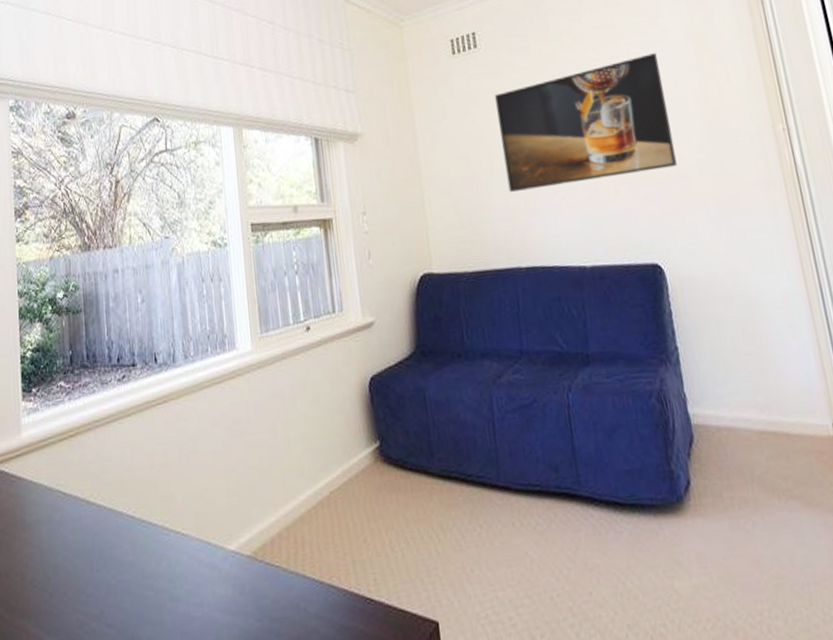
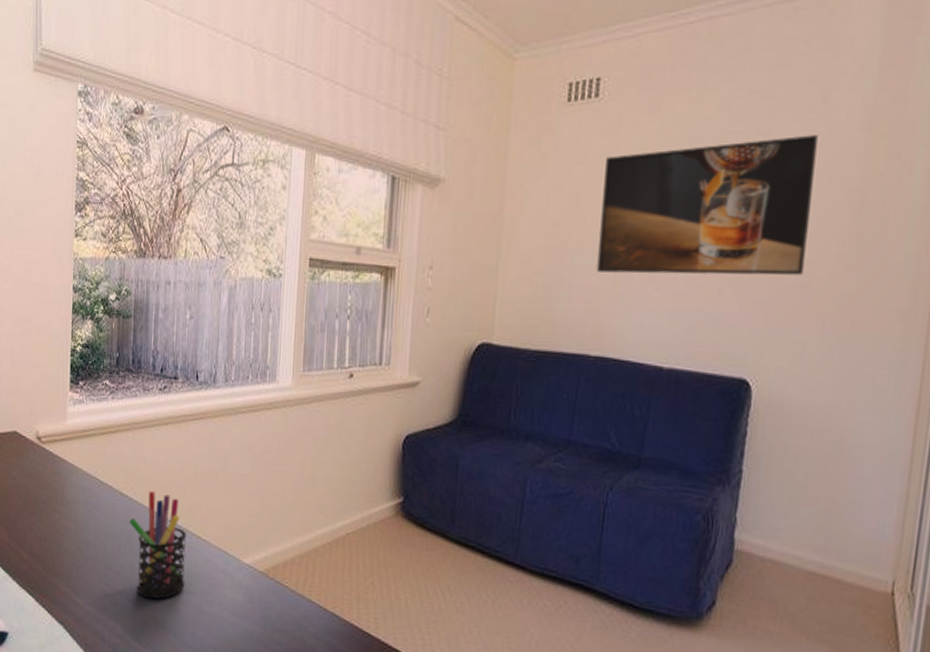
pen holder: none [99,491,169,618] -> present [129,490,187,600]

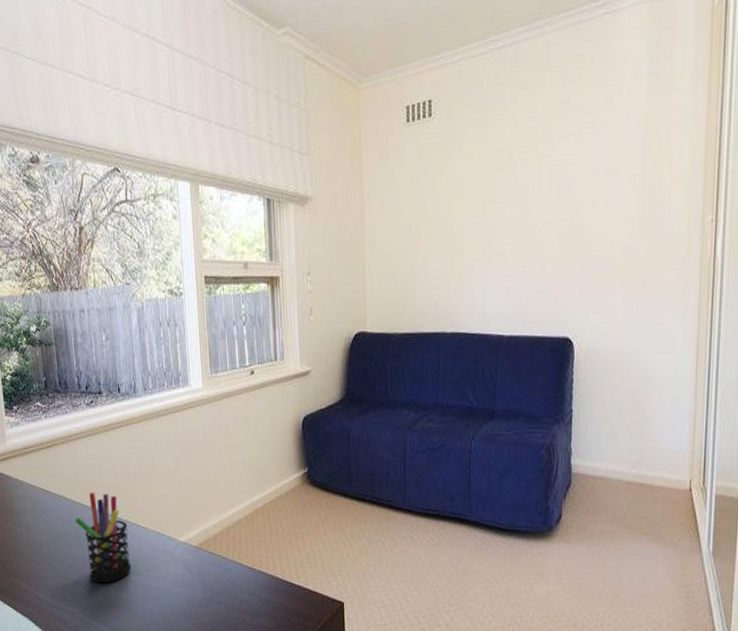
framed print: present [597,135,818,276] -> none [443,134,606,263]

